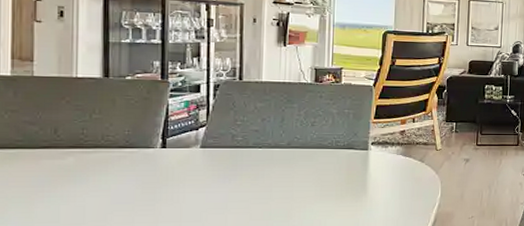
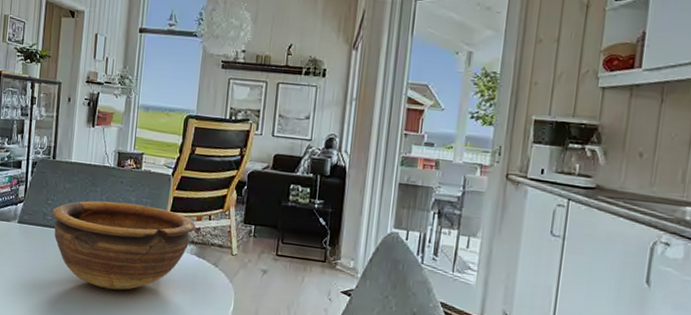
bowl: none [243,115,401,199] -> present [52,201,196,291]

